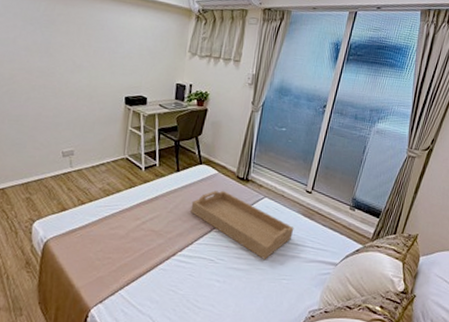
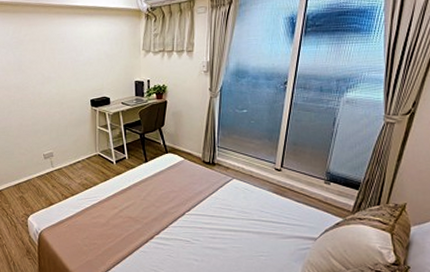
serving tray: present [190,190,294,261] -> none [162,175,267,239]

